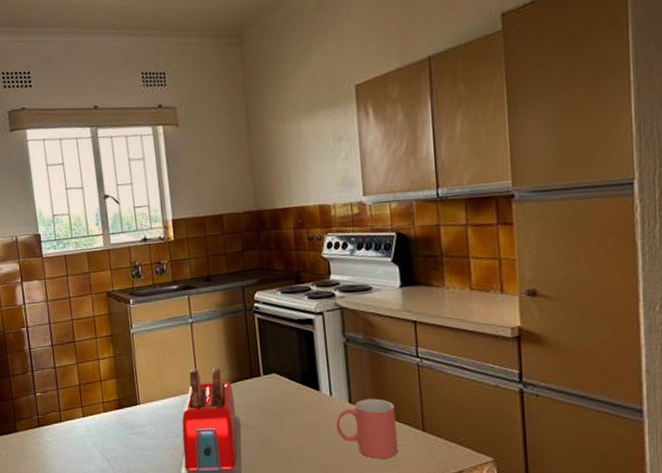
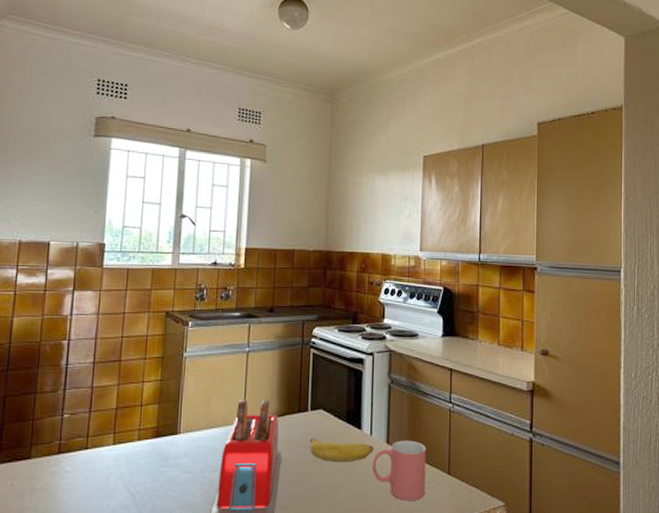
banana: none [266,401,335,424] -> present [309,438,374,463]

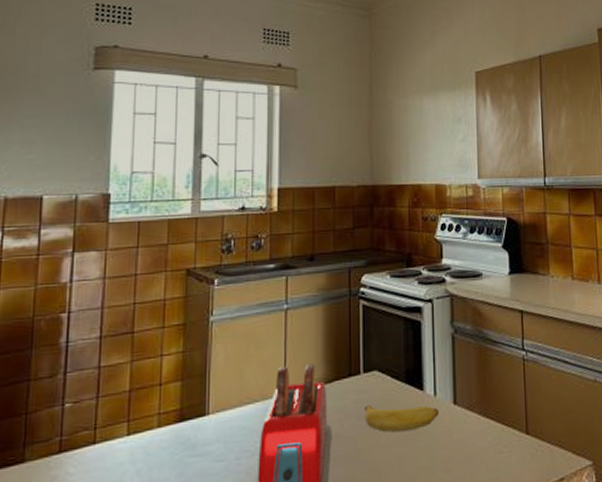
mug: present [372,440,426,500] -> none [438,397,501,470]

